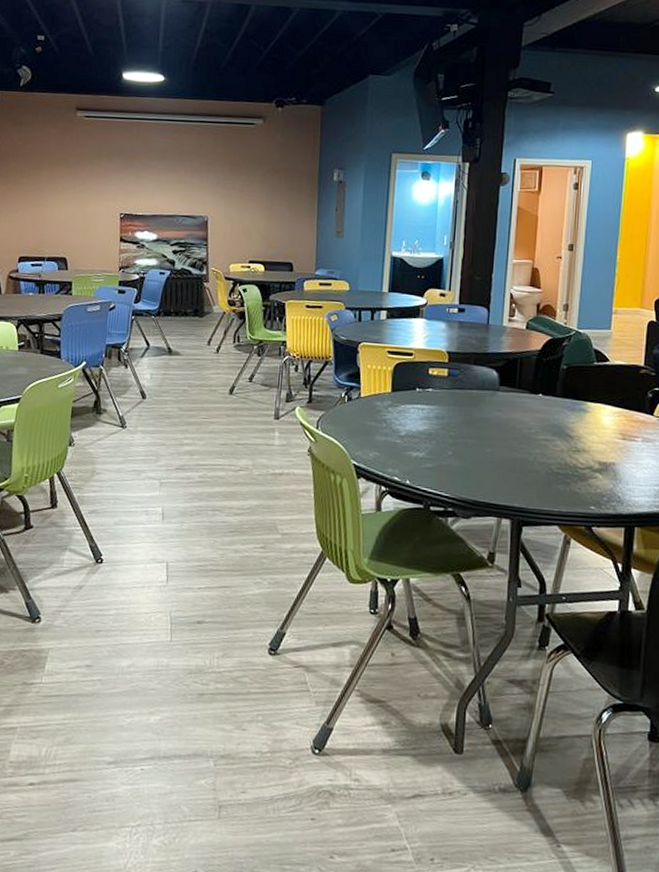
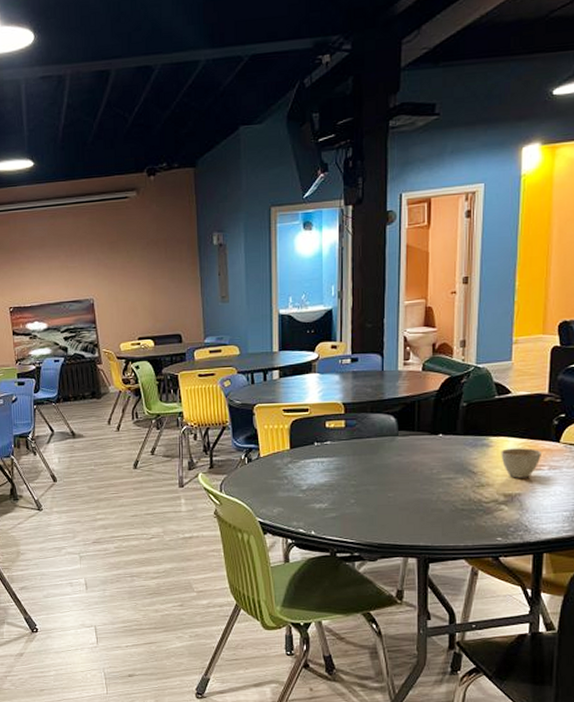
cup: none [597,416,636,448] -> present [501,448,541,478]

